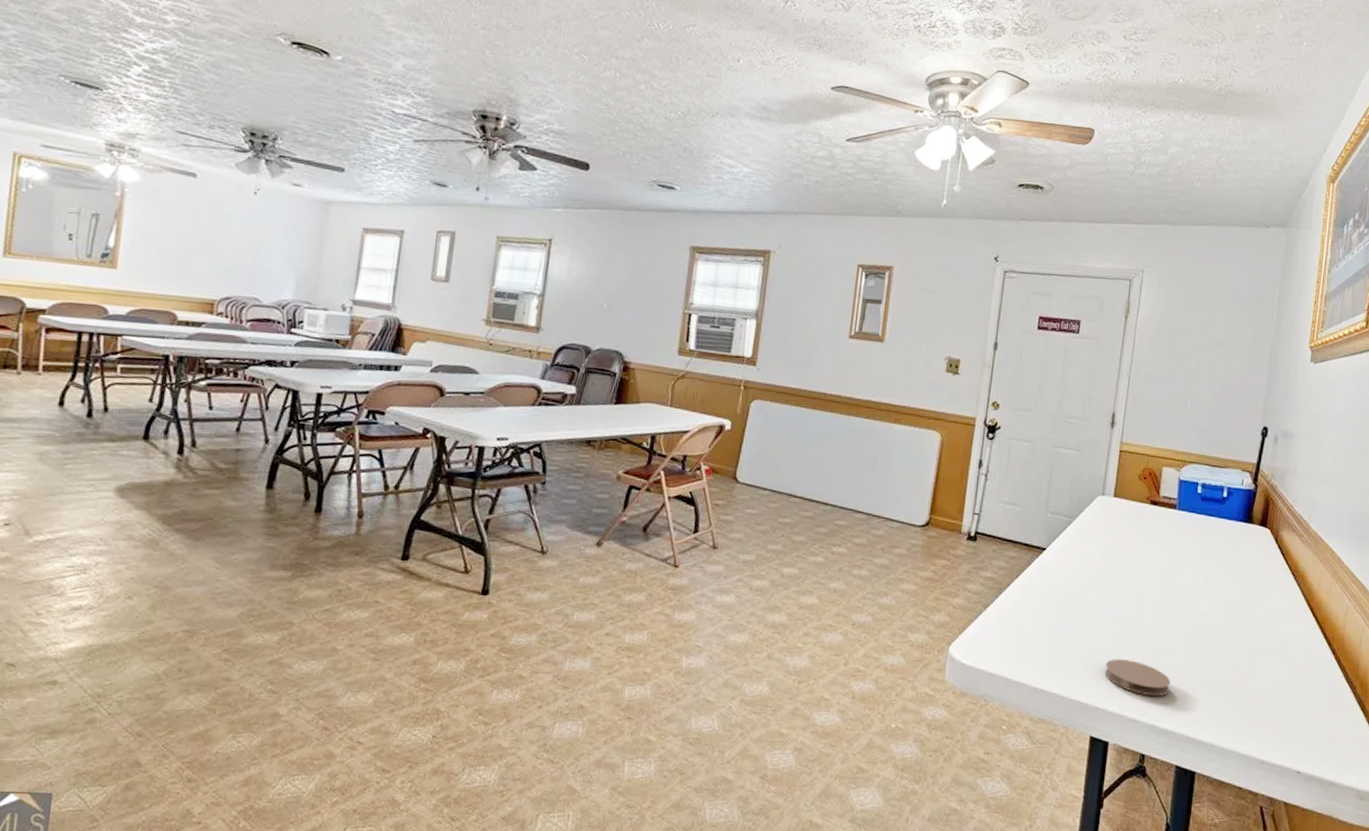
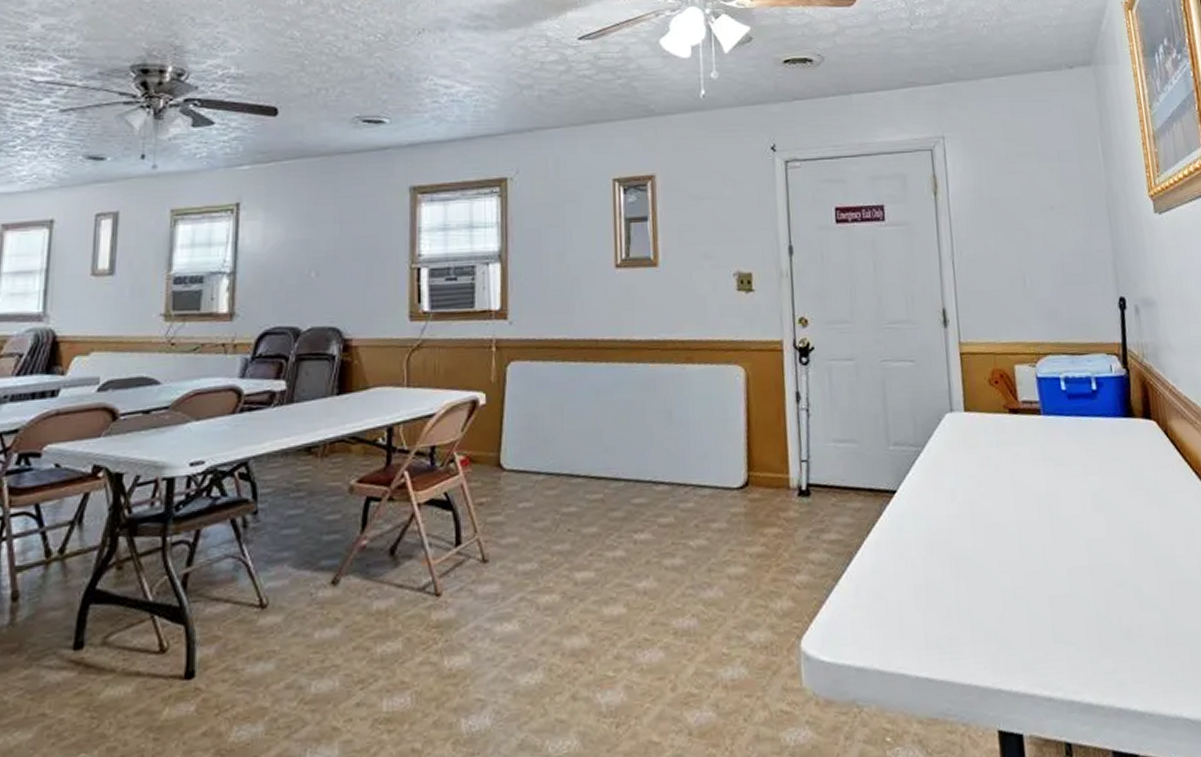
coaster: present [1104,659,1171,697] -> none [997,618,1083,663]

